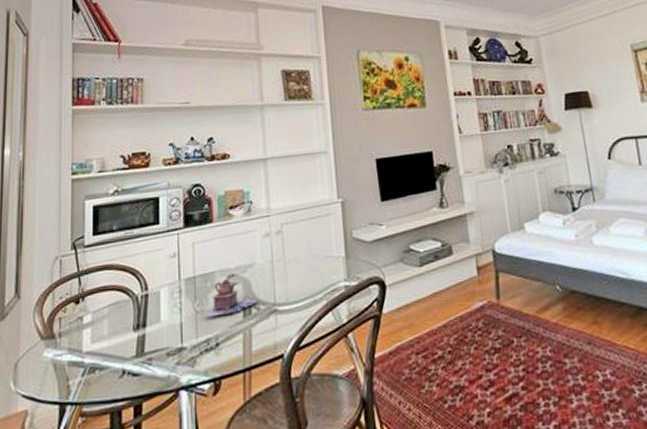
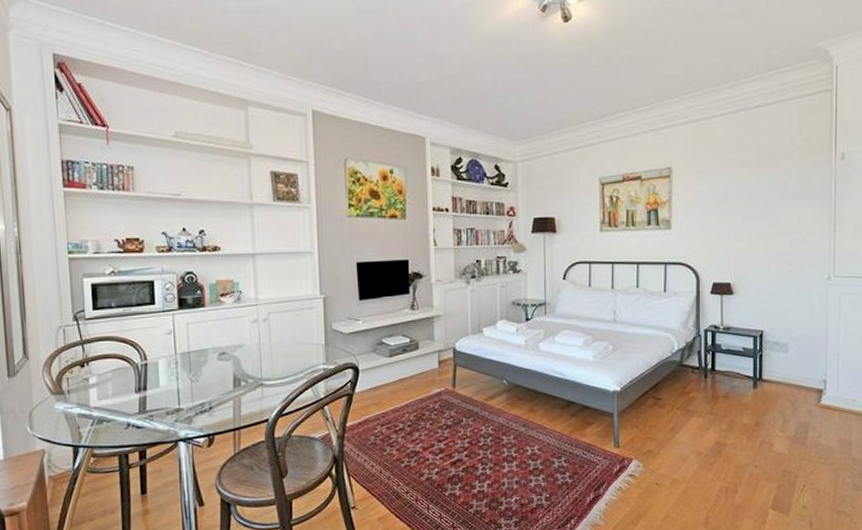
teapot: present [205,279,258,318] -> none [200,356,246,386]

